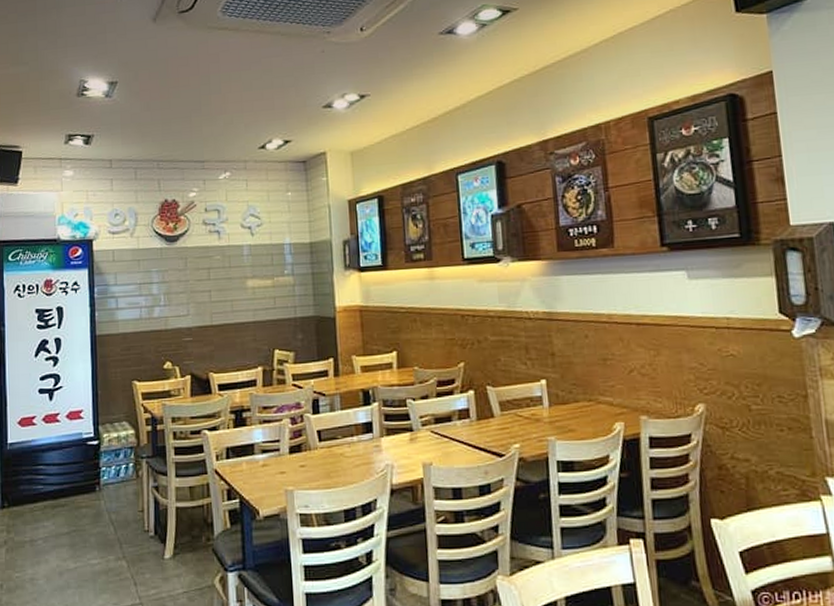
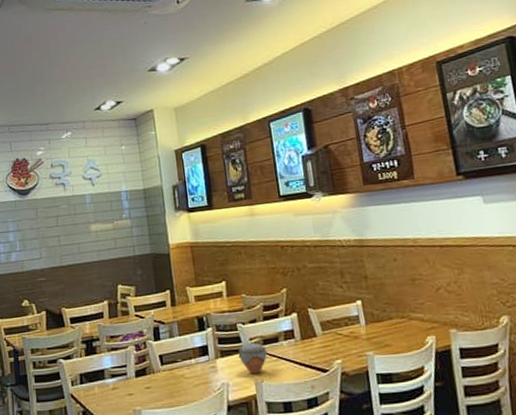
jar: none [406,421,439,456] -> present [238,343,268,374]

